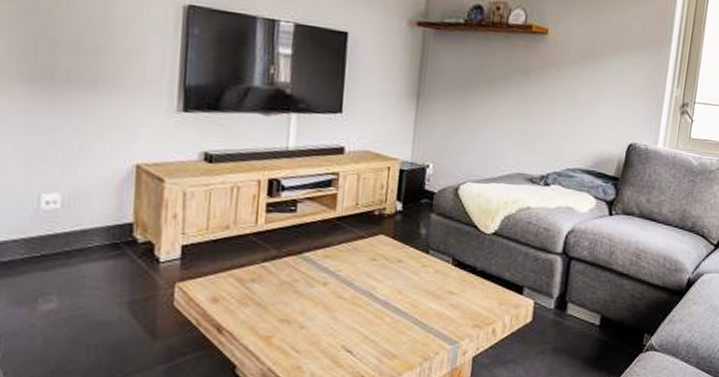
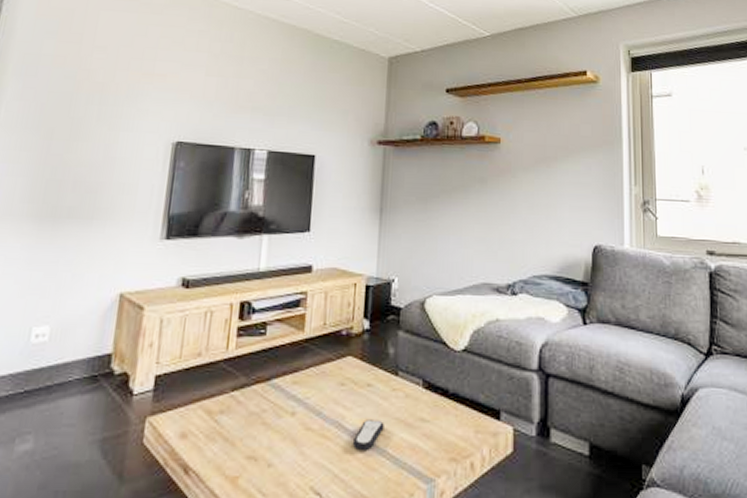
remote control: none [382,291,414,316] -> present [352,419,384,450]

